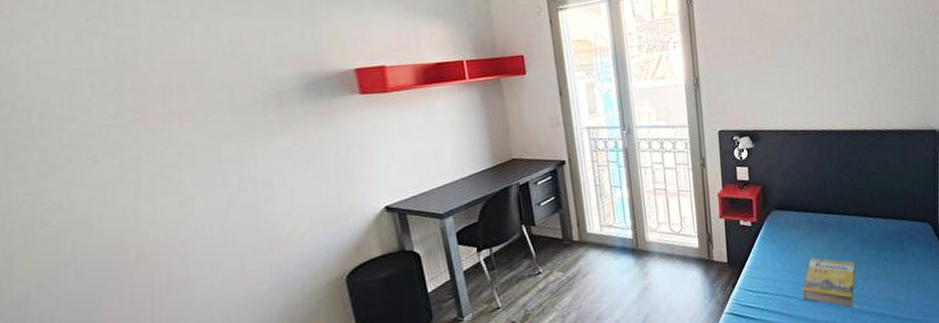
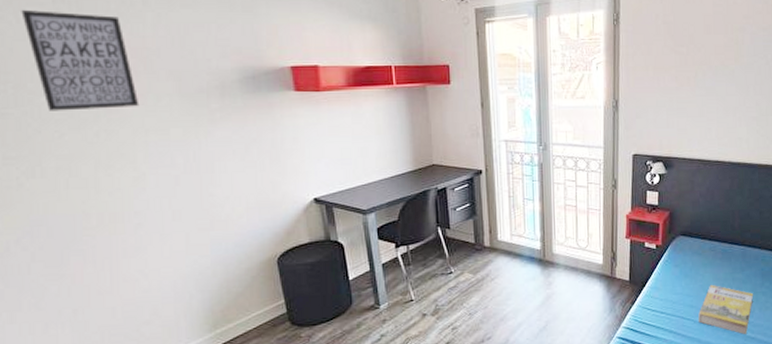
wall art: none [50,29,186,137] -> present [21,9,140,111]

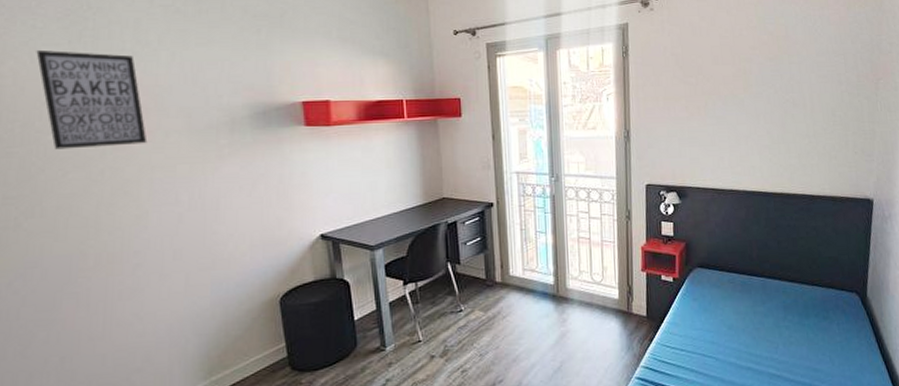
book: present [698,285,754,334] -> none [720,319,777,372]

